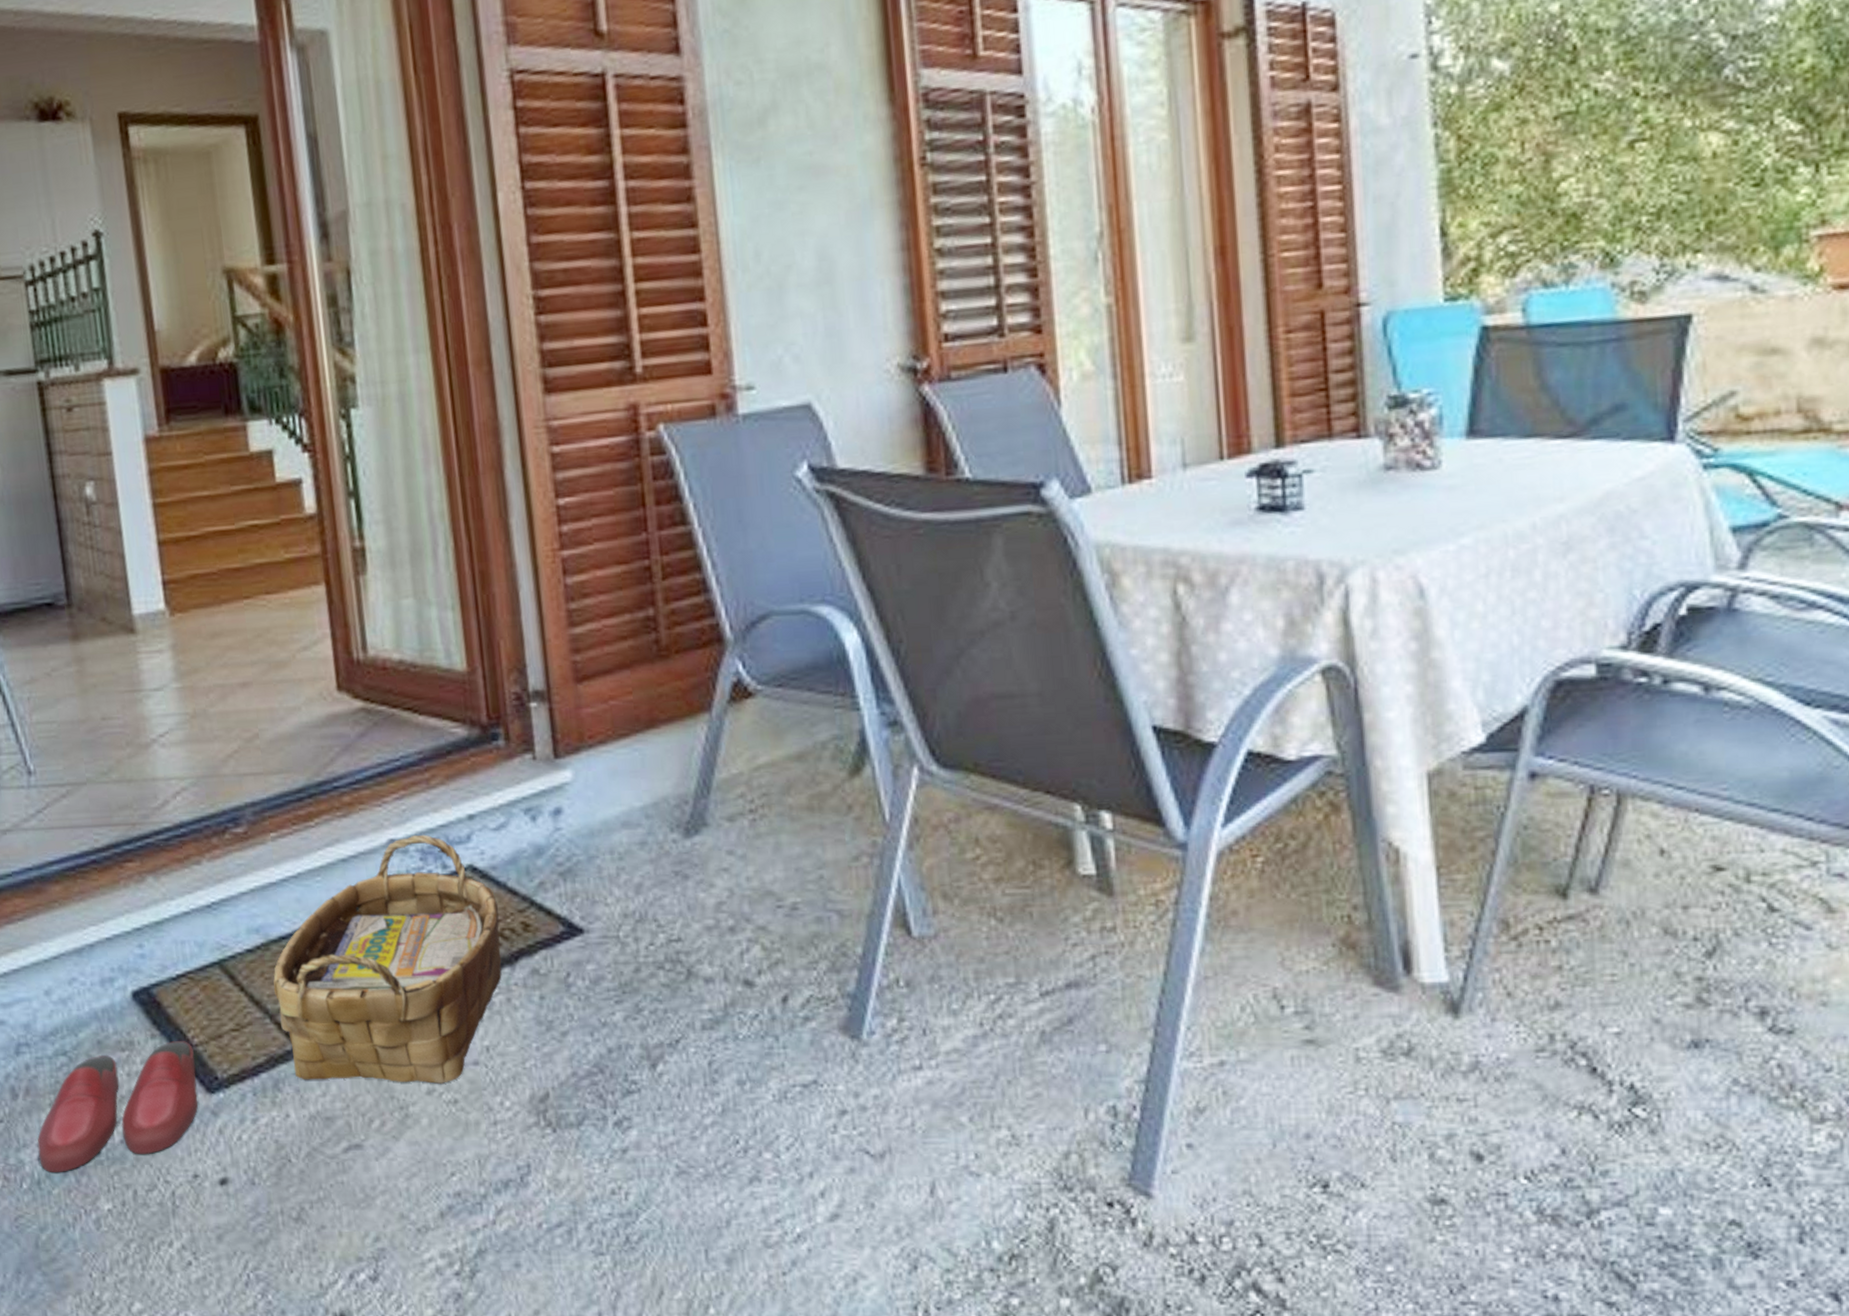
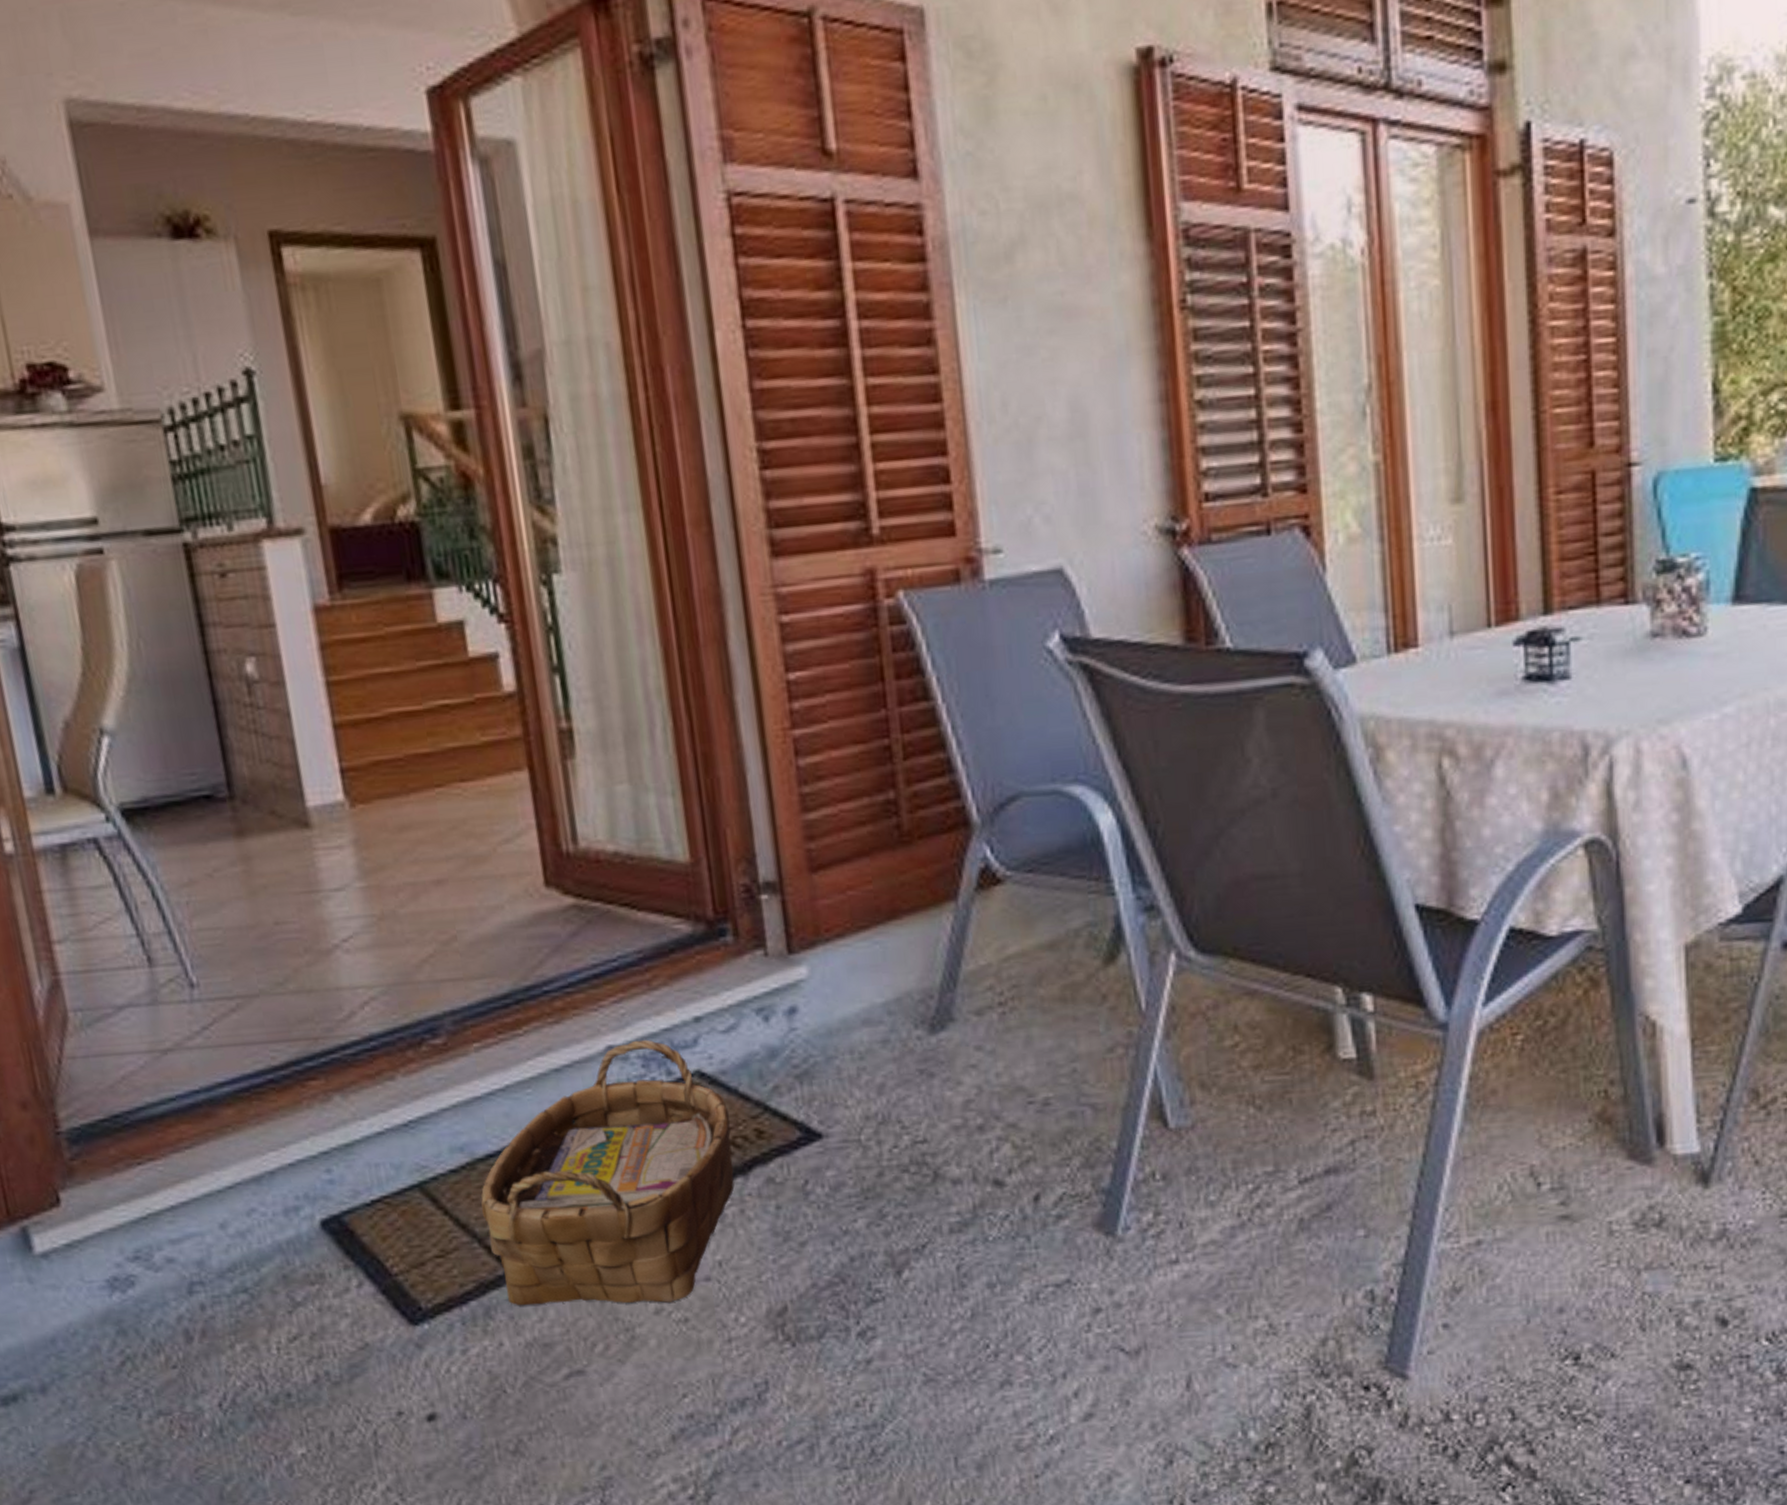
slippers: present [37,1040,198,1174] -> none [217,1270,401,1419]

